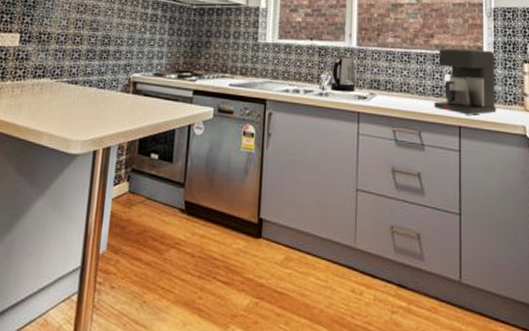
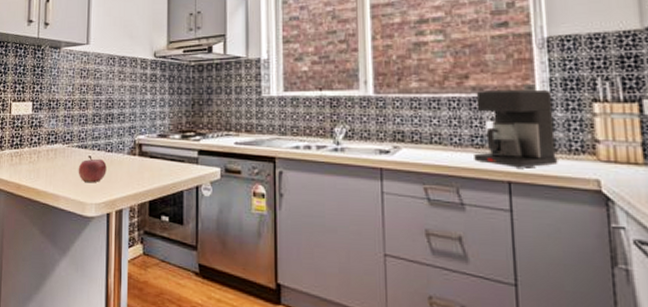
fruit: none [65,91,98,120] -> present [78,155,107,183]
kettle: present [330,54,356,93] -> none [346,104,376,147]

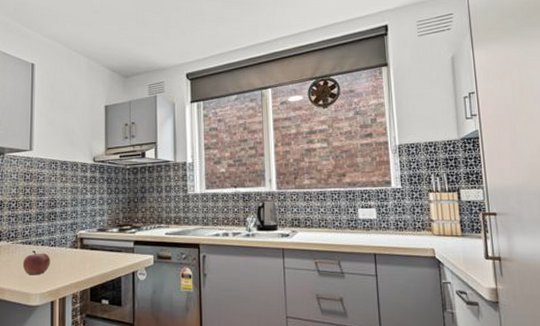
kettle: none [346,104,376,147] -> present [255,198,279,232]
coffee maker: present [474,89,558,168] -> none [350,183,407,243]

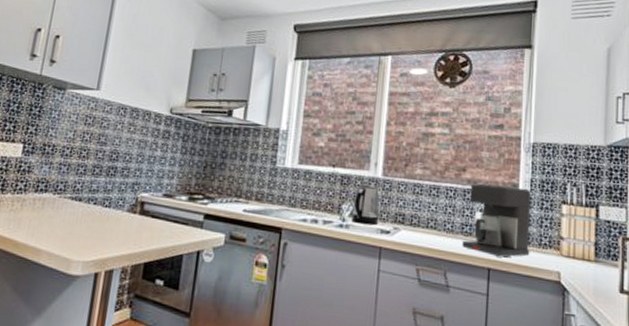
fruit: present [22,250,50,275] -> none [67,209,102,239]
coffee maker: none [350,183,407,243] -> present [462,184,532,257]

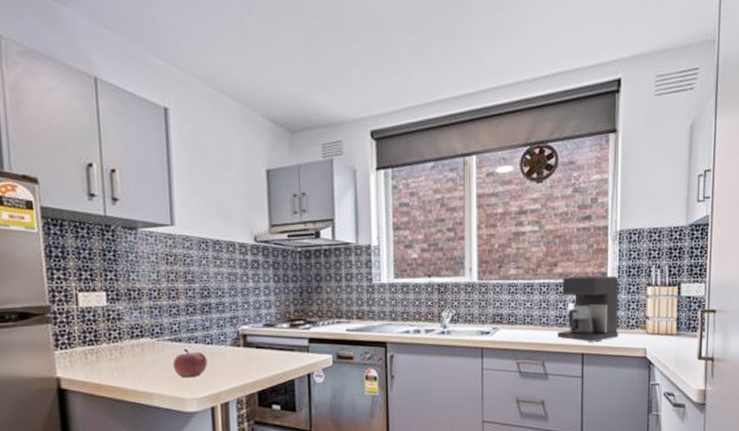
fruit: none [67,209,102,239] -> present [172,349,207,378]
kettle: present [351,184,380,226] -> none [452,290,478,329]

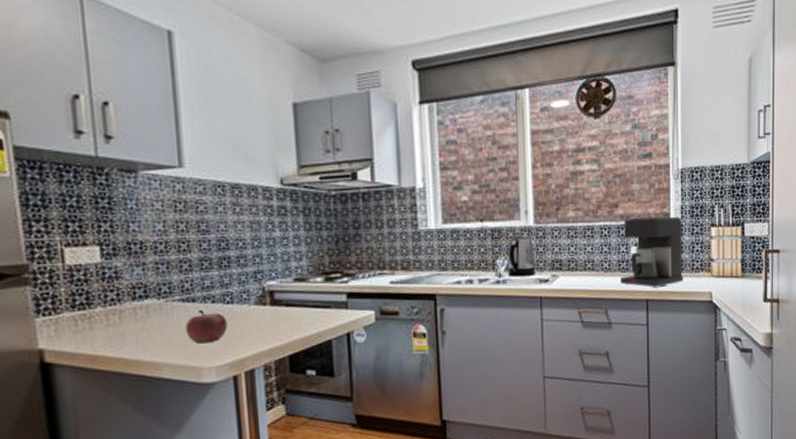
kettle: none [452,290,478,329] -> present [507,235,536,278]

